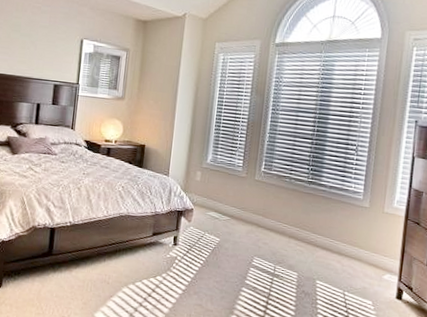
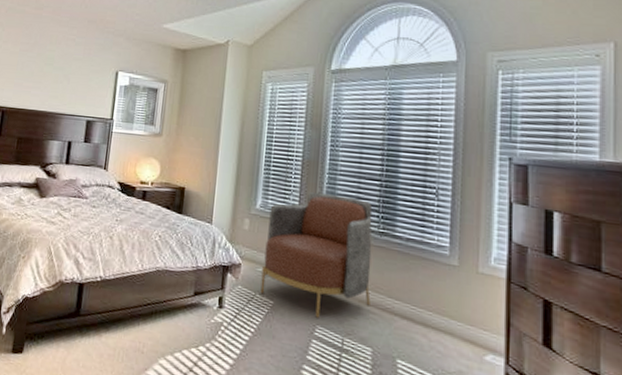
armchair: none [209,148,304,252] -> present [260,191,373,319]

